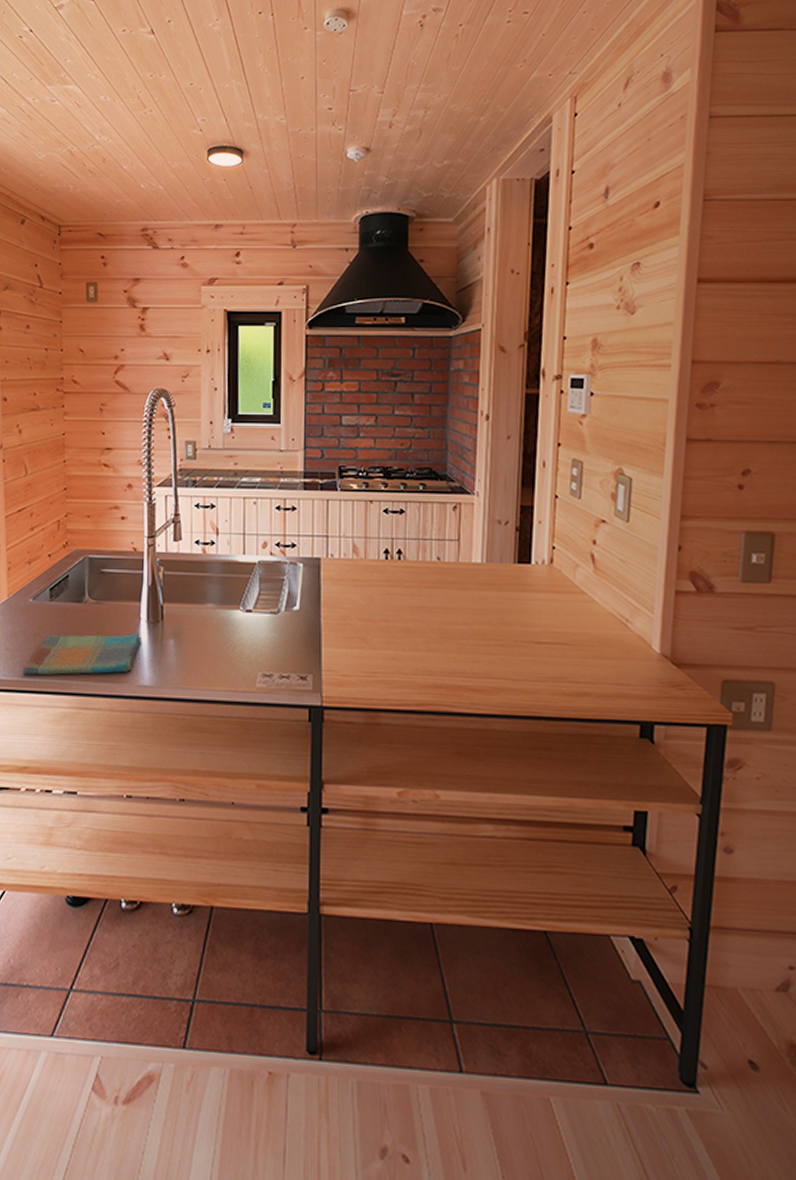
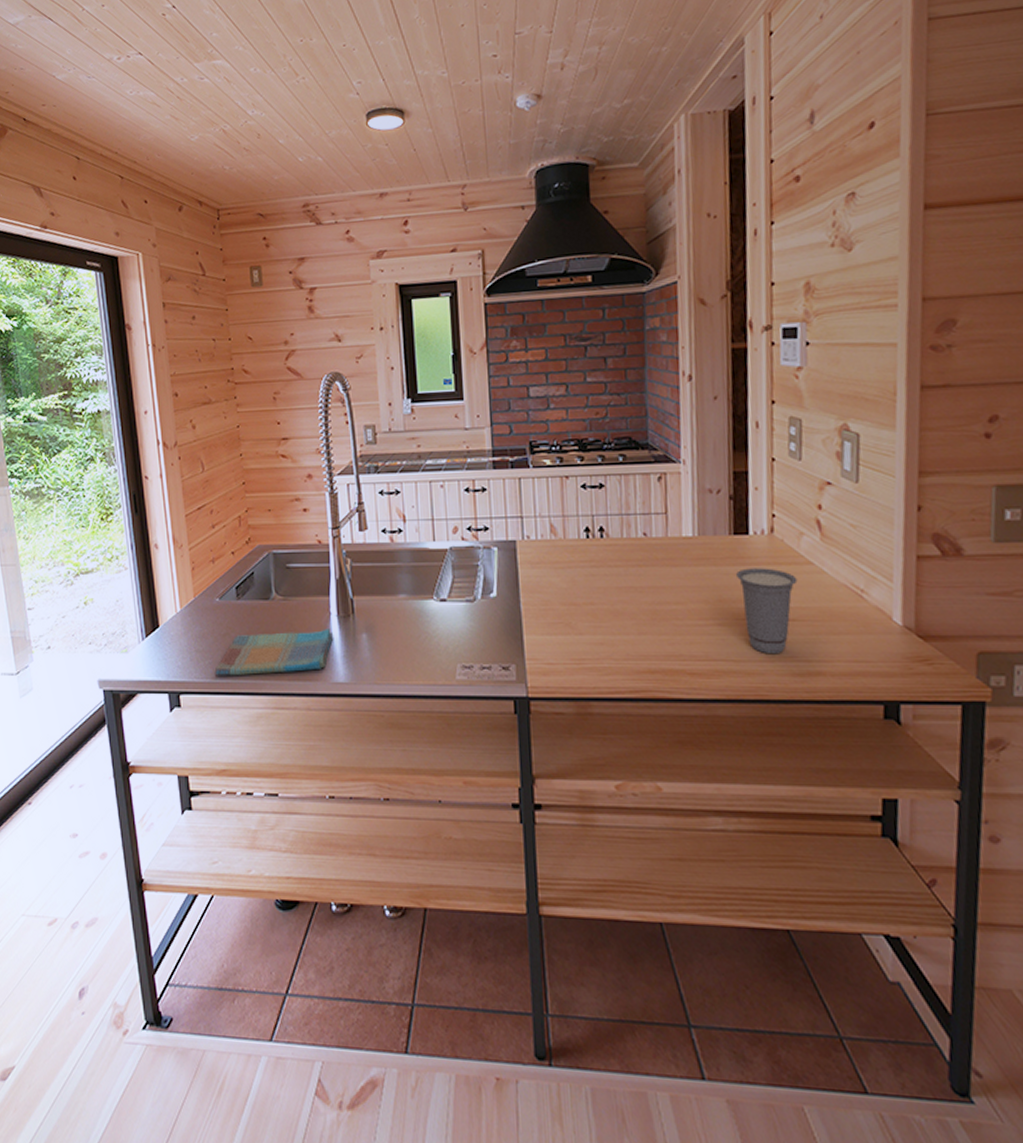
cup: none [518,594,571,675] -> present [736,568,798,655]

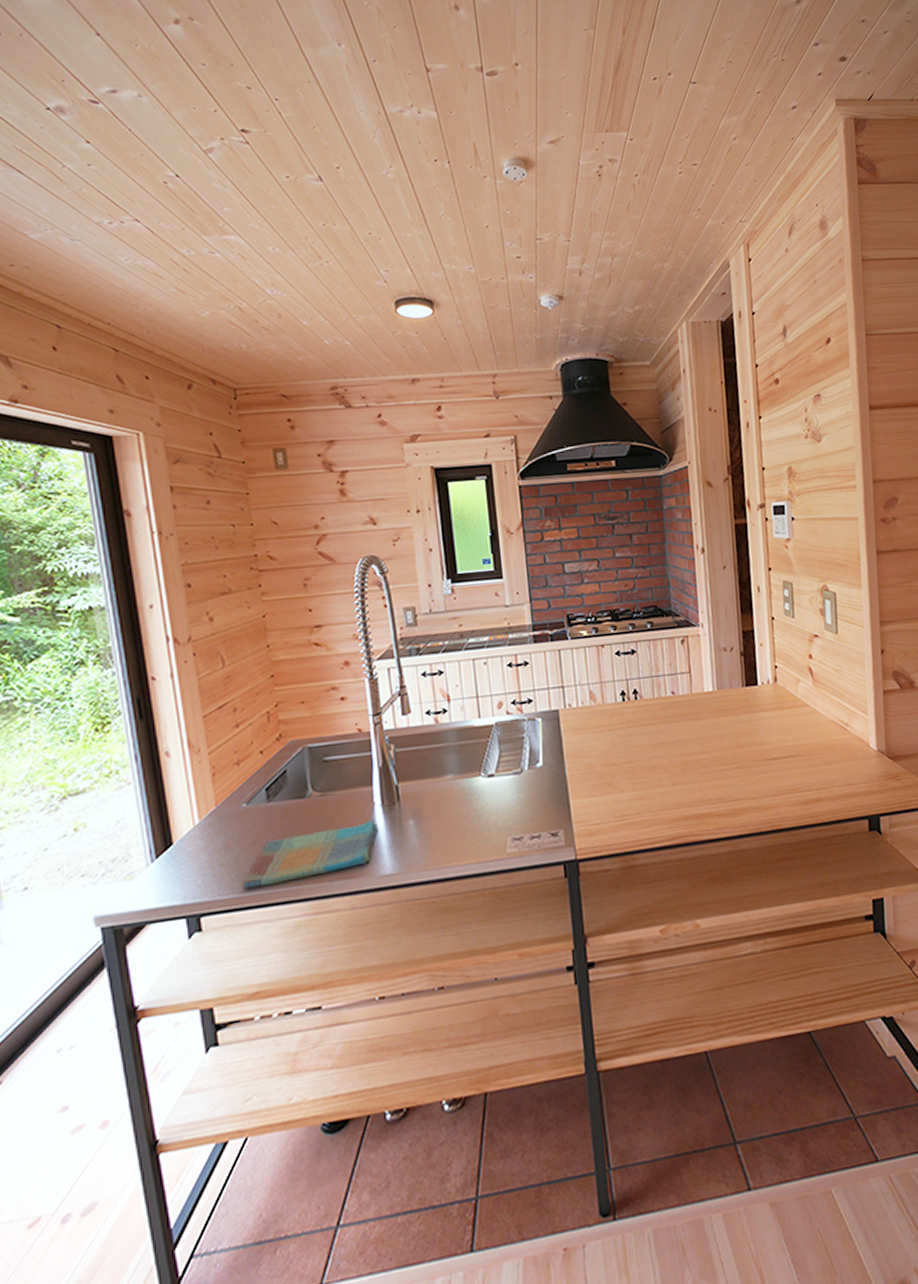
cup: present [736,568,798,655] -> none [750,713,798,789]

